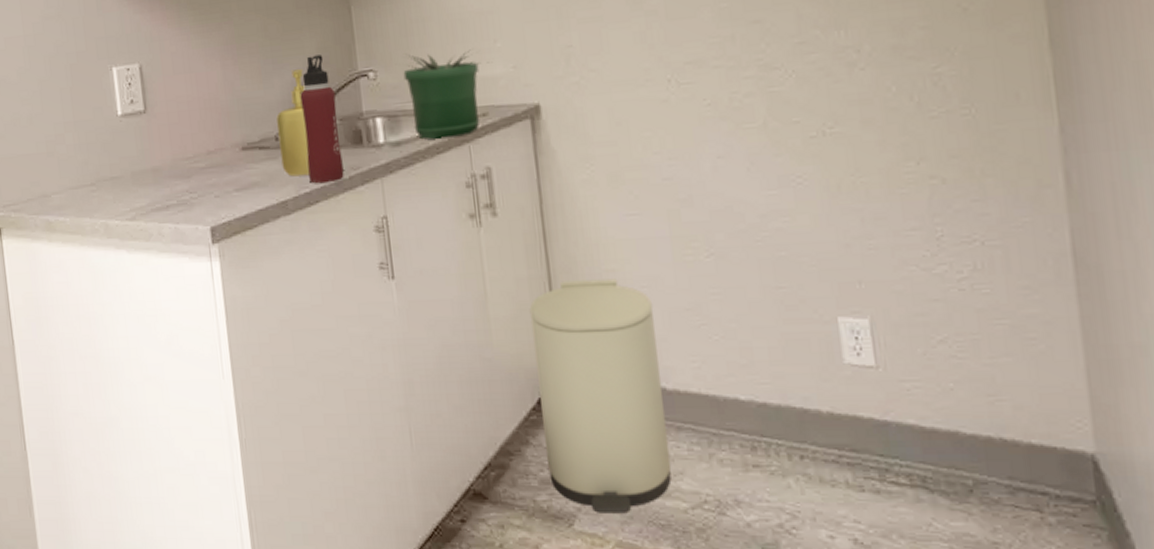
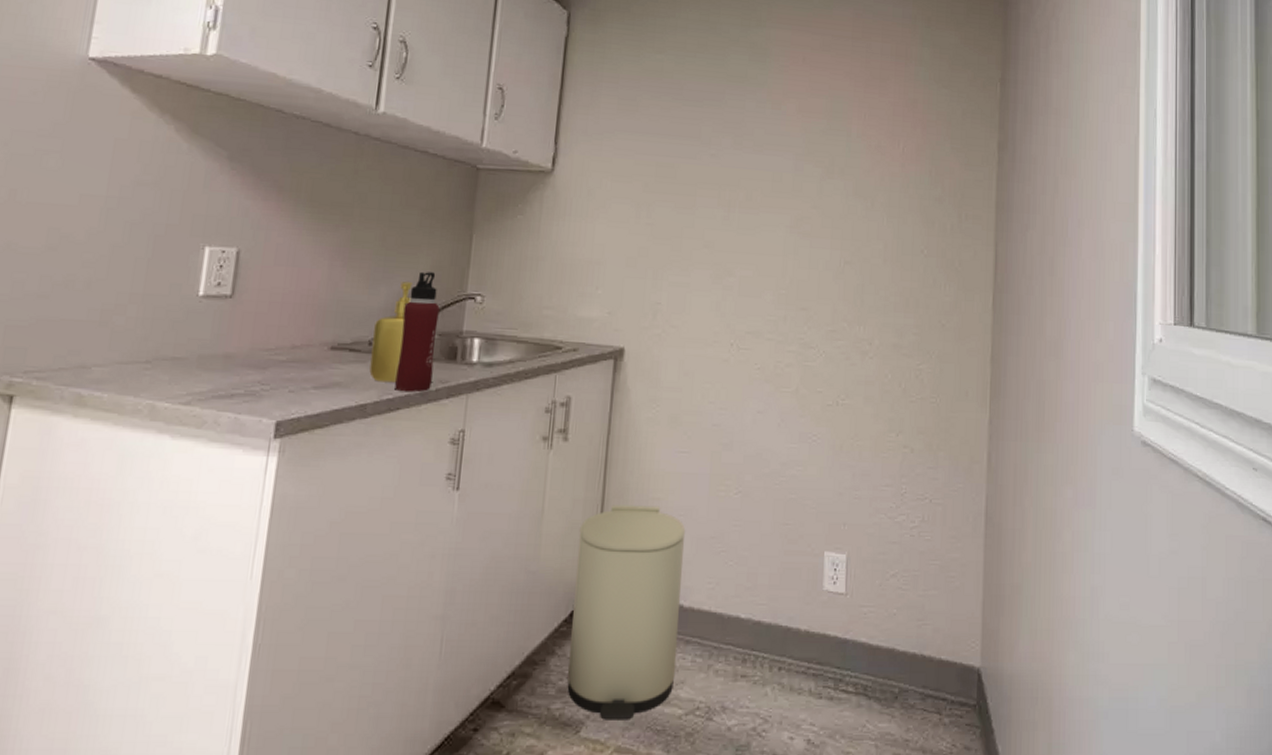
planter: present [403,49,490,141] -> none [508,285,589,367]

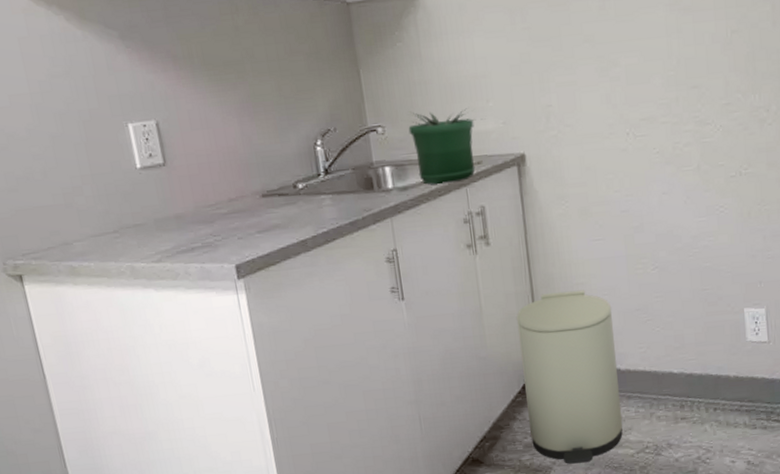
soap dispenser: present [369,281,413,383] -> none [293,124,327,219]
water bottle: present [395,271,440,393] -> none [315,112,358,225]
planter: none [508,285,589,367] -> present [408,108,483,185]

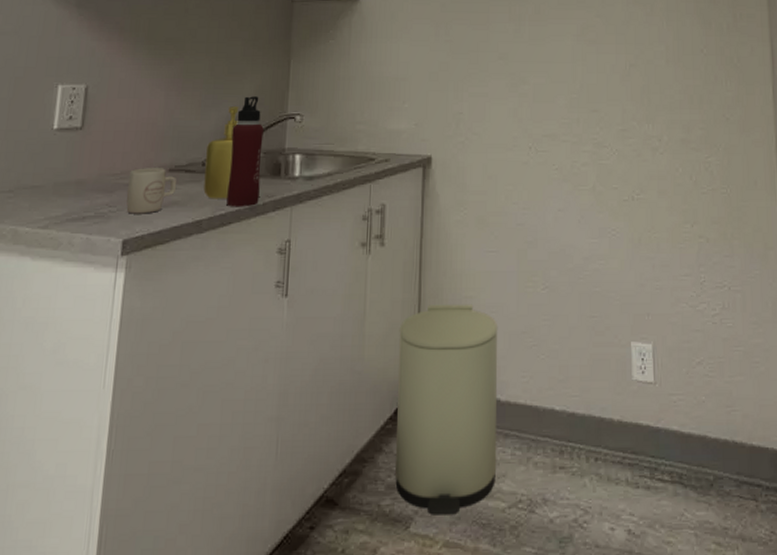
mug: none [224,194,274,241] -> present [126,168,177,214]
soap dispenser: none [293,124,327,219] -> present [203,105,239,199]
water bottle: none [315,112,358,225] -> present [226,96,264,207]
planter: present [408,108,483,185] -> none [325,103,397,178]

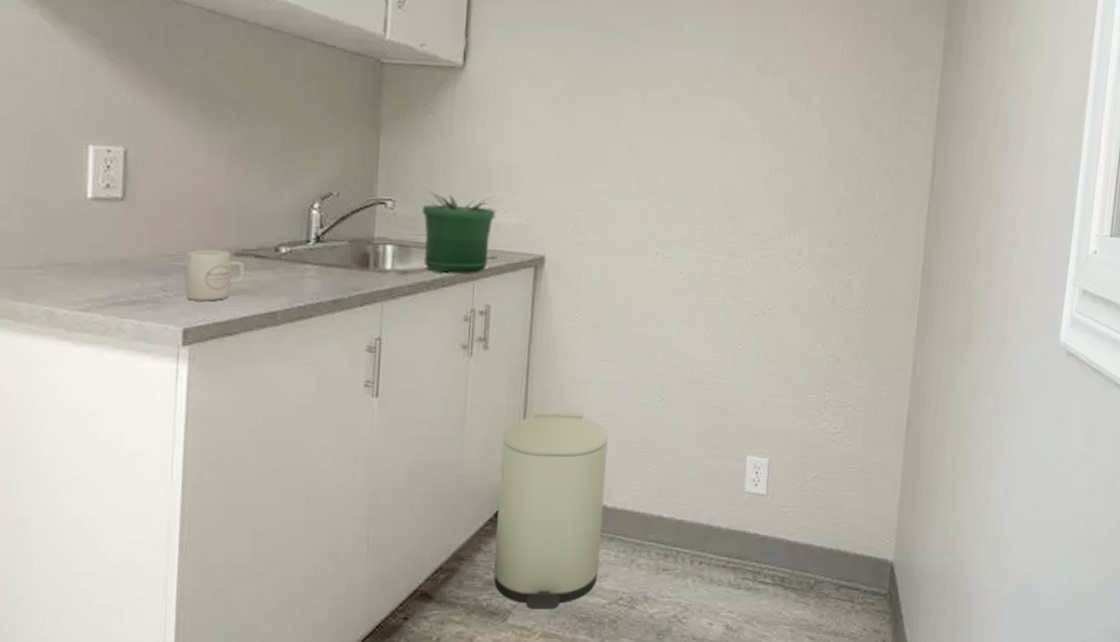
soap dispenser: present [203,105,239,199] -> none [278,184,318,290]
water bottle: present [226,96,264,207] -> none [306,174,348,300]
planter: none [325,103,397,178] -> present [422,189,507,275]

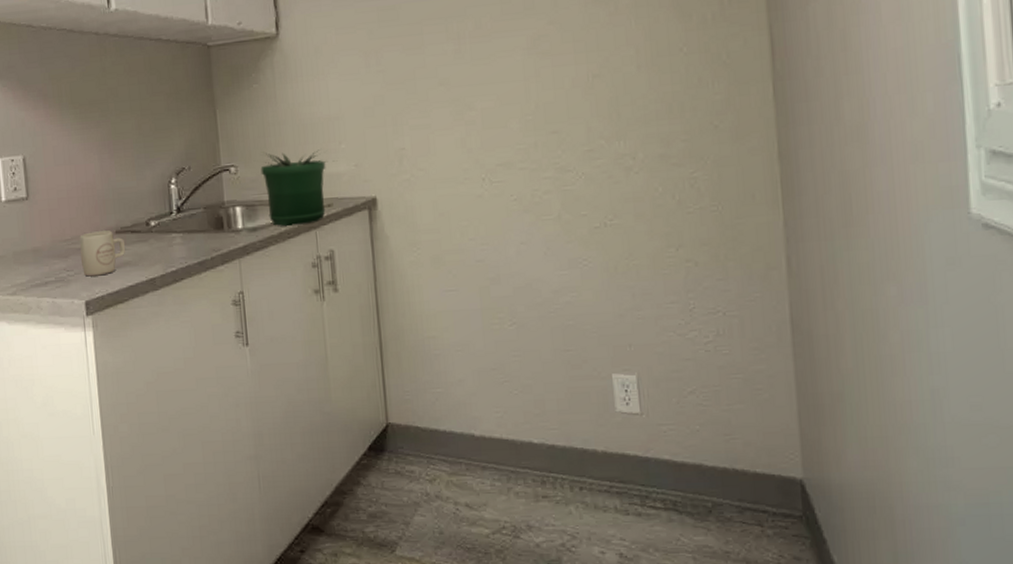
pedal bin: present [494,411,609,609] -> none [363,344,477,541]

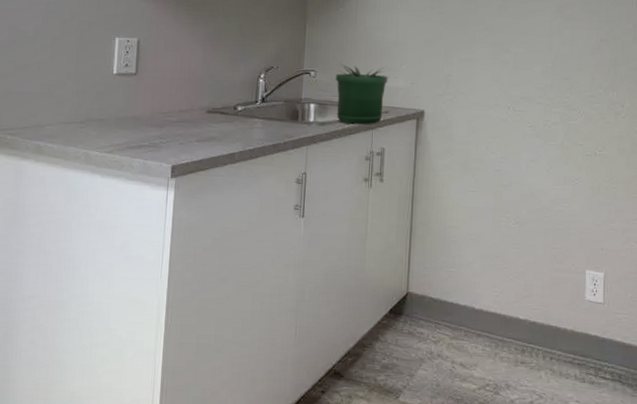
mug: present [79,230,126,277] -> none [173,109,214,146]

